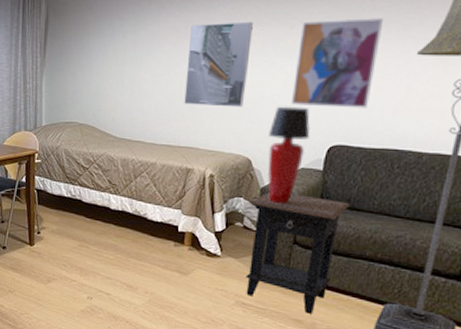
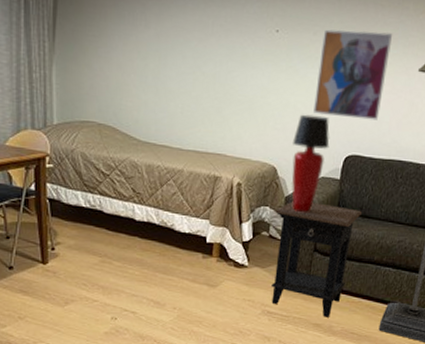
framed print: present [184,21,253,108] -> none [211,20,279,114]

